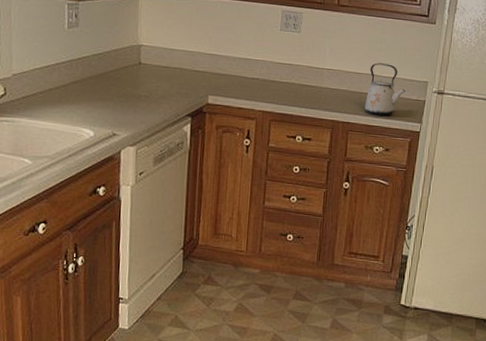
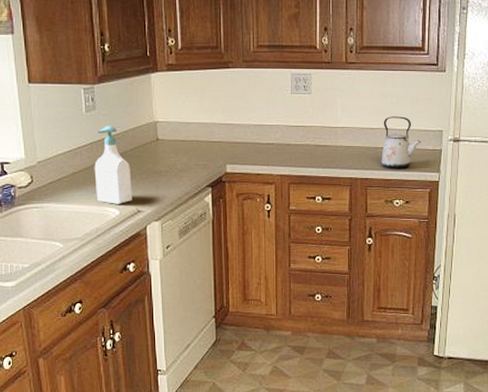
soap bottle: none [71,44,110,126] -> present [94,126,132,204]

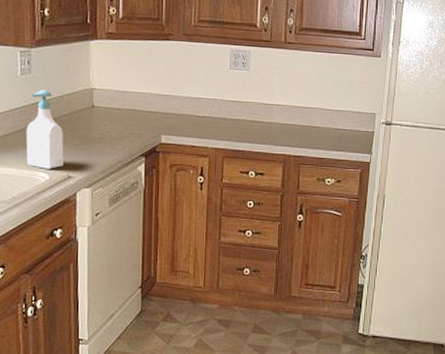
kettle: present [381,116,421,168] -> none [315,97,355,148]

